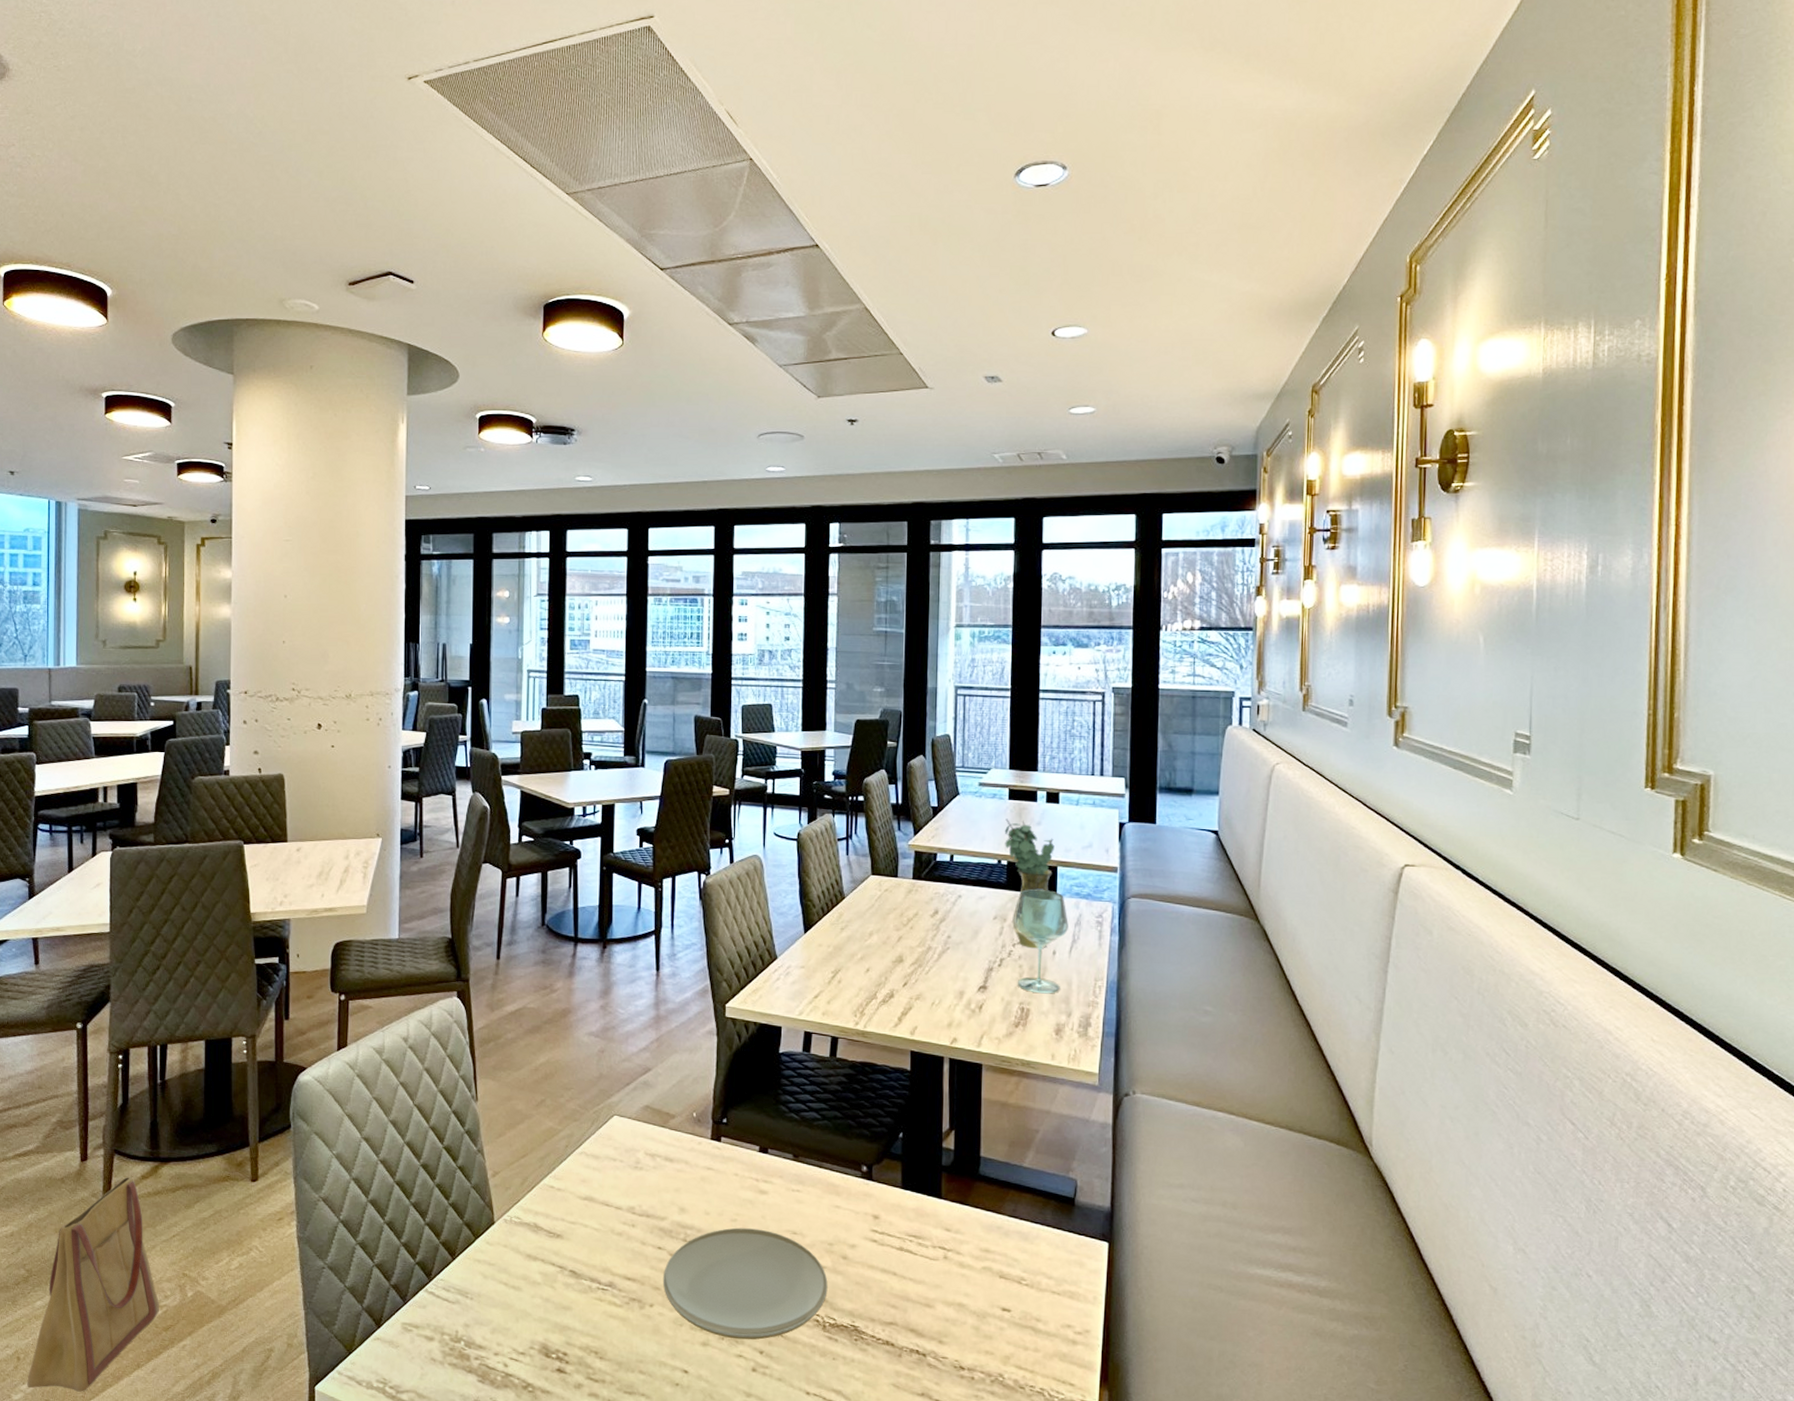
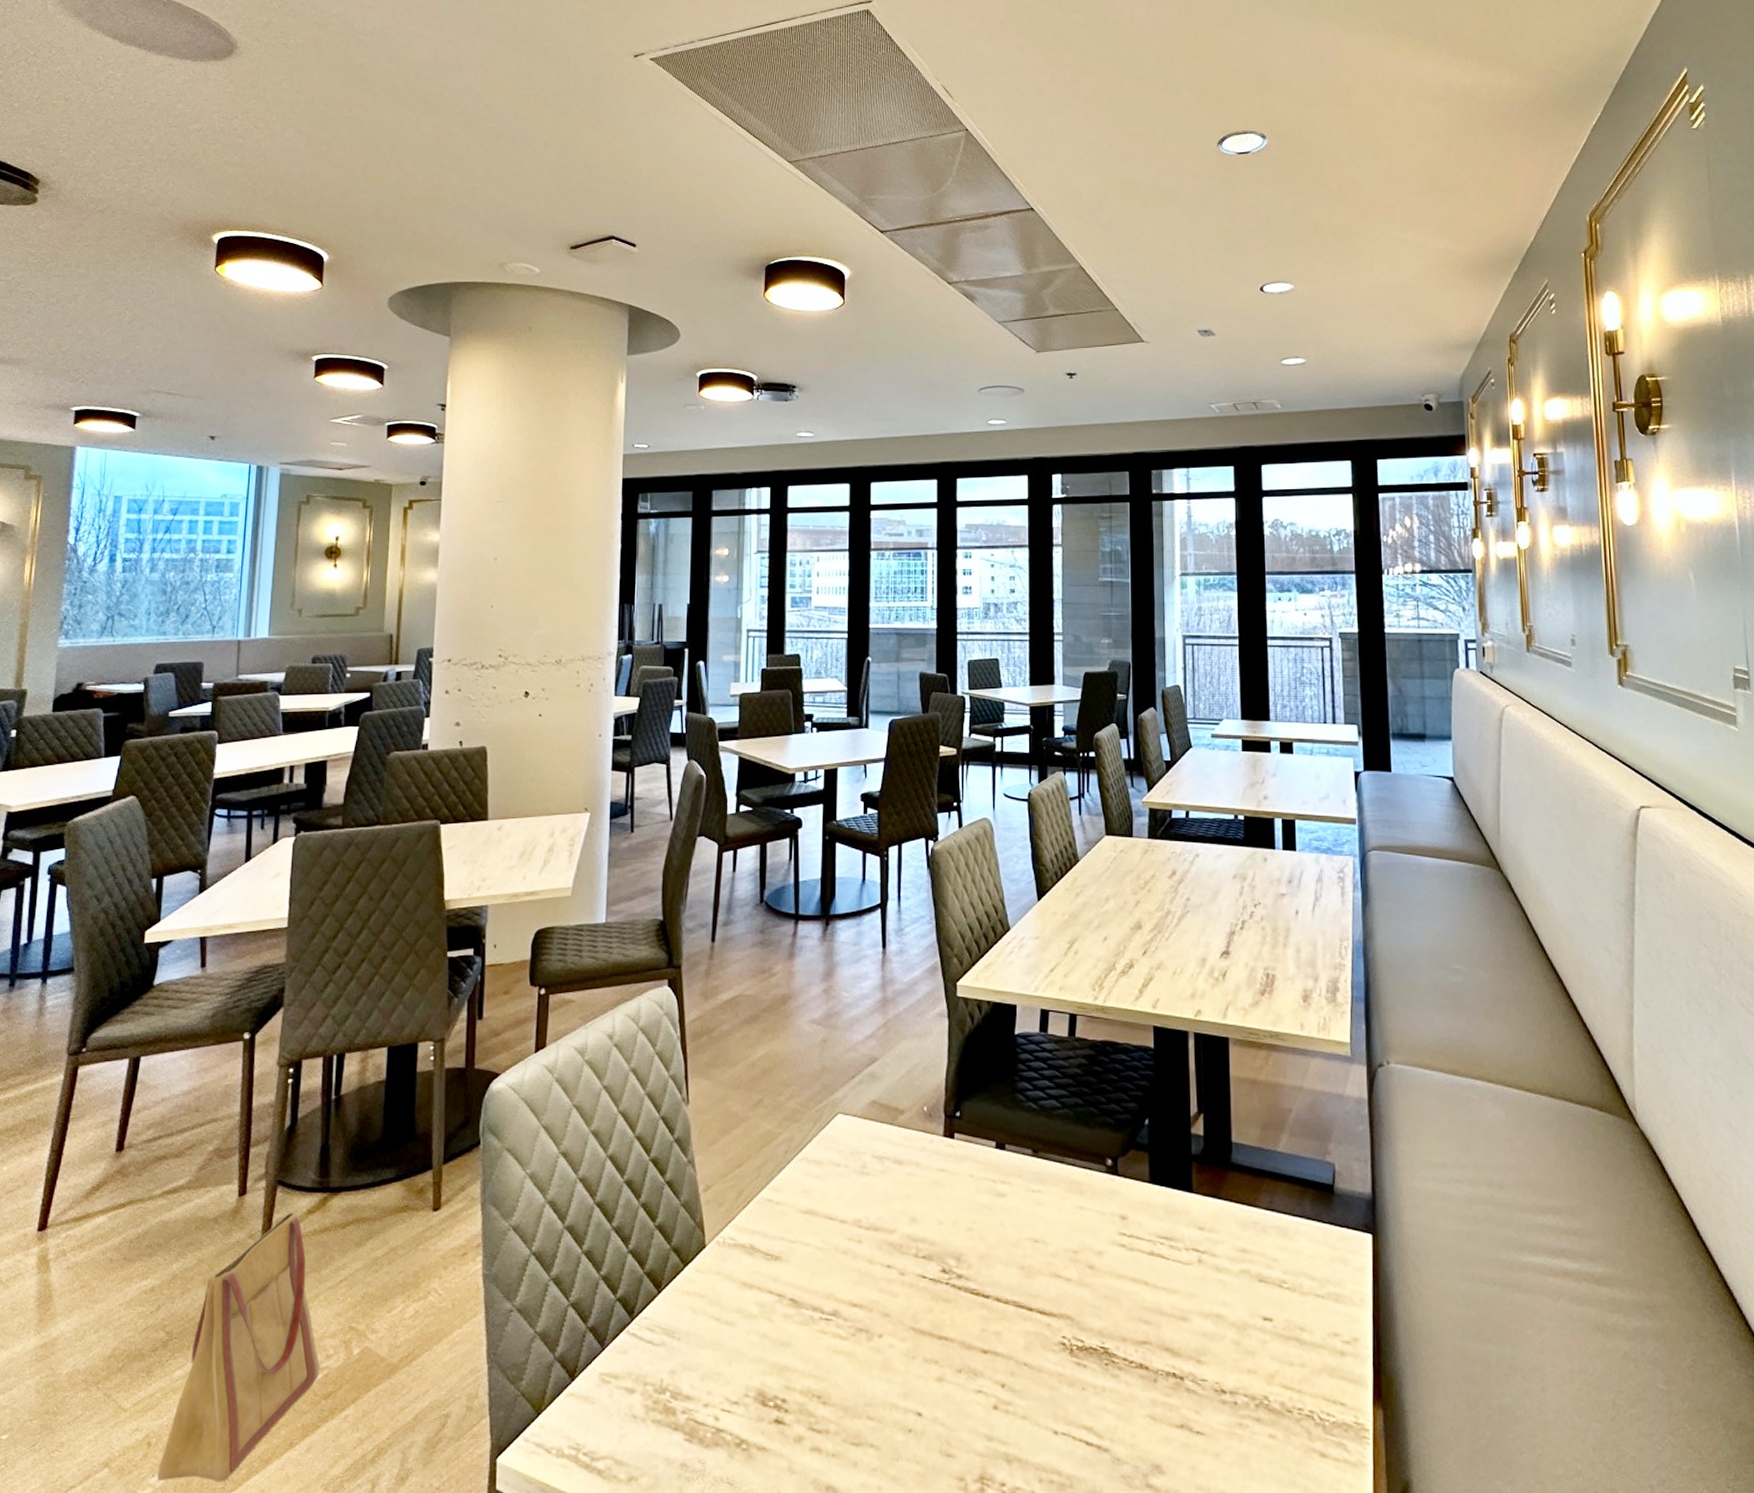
plate: present [662,1227,828,1340] -> none [892,1238,1074,1372]
vase: present [1005,818,1055,949] -> none [1240,771,1291,909]
wine glass: present [1014,889,1068,994] -> none [1254,845,1310,957]

